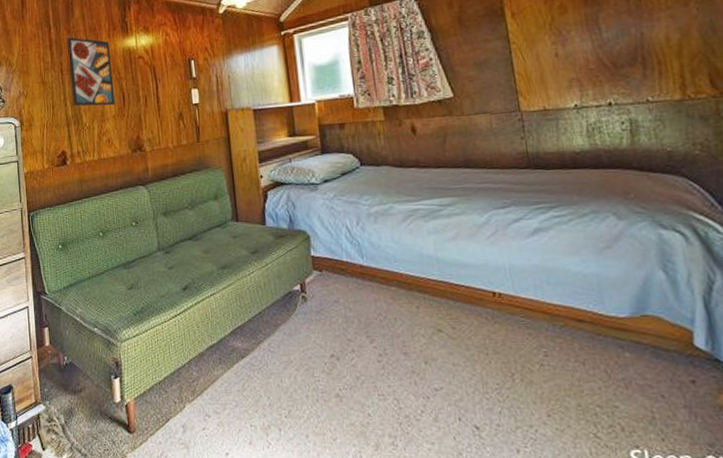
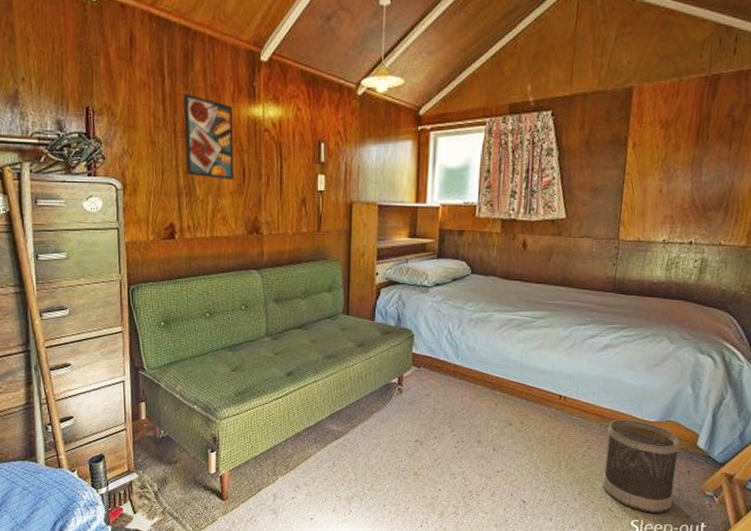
wastebasket: none [564,315,684,440] -> present [602,419,681,513]

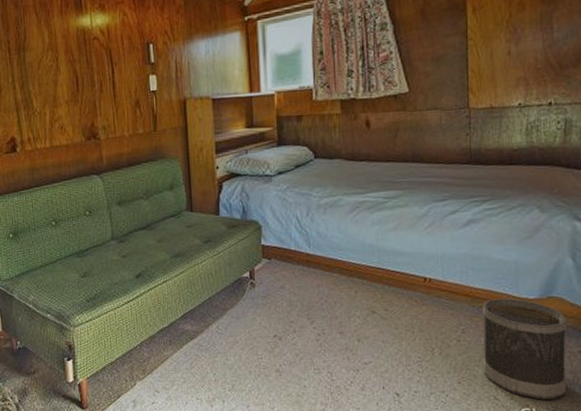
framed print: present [183,93,235,181] -> none [14,12,69,91]

